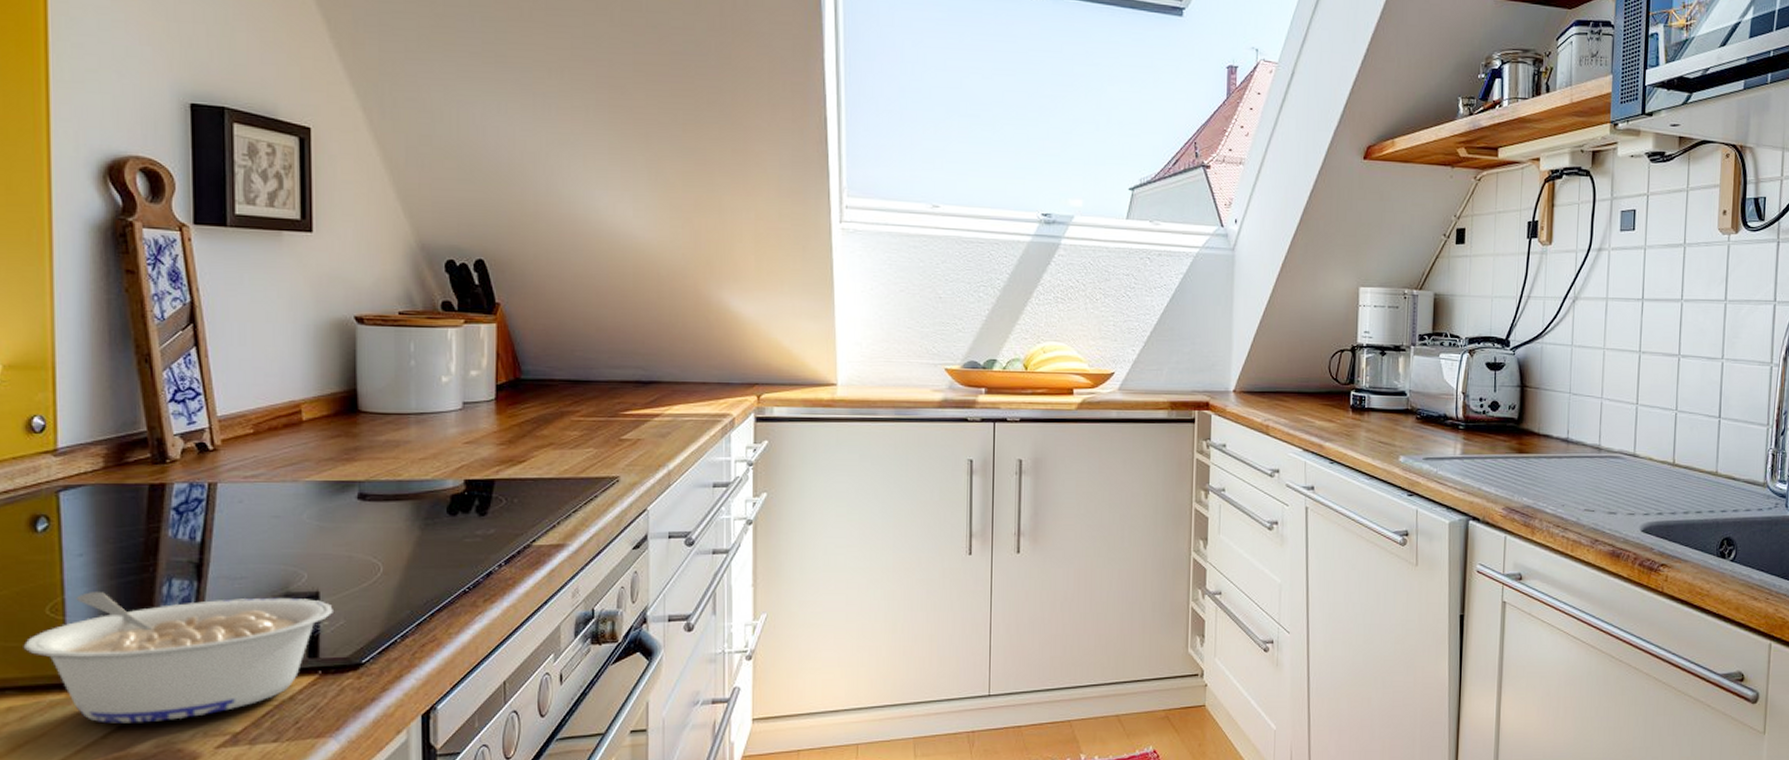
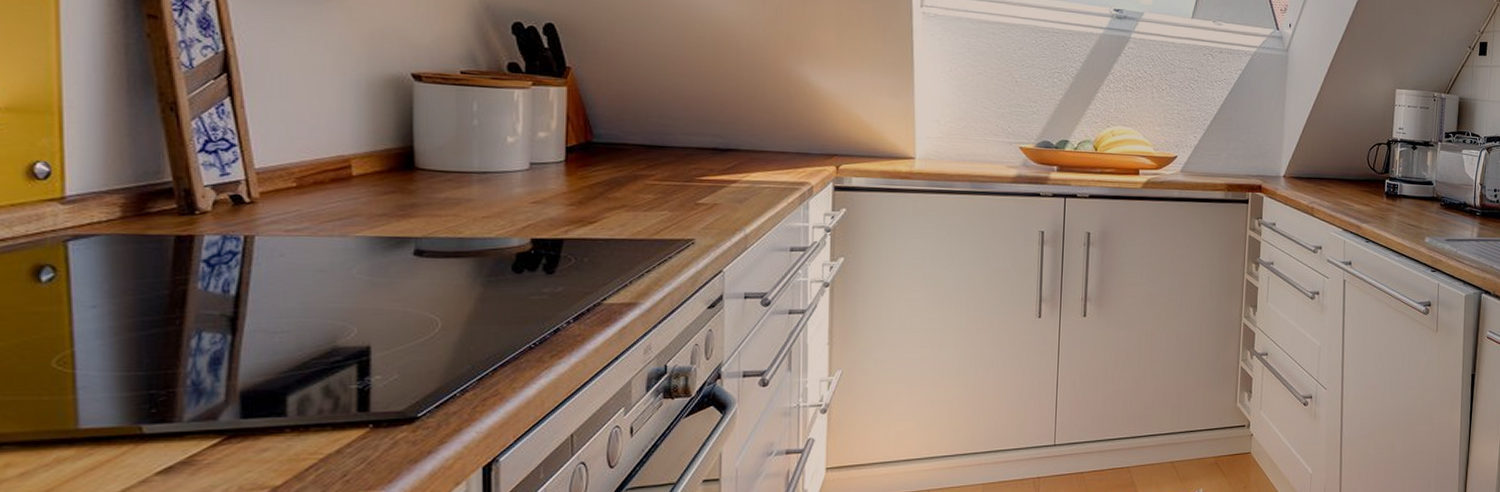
legume: present [23,591,333,723] -> none [24,343,386,479]

